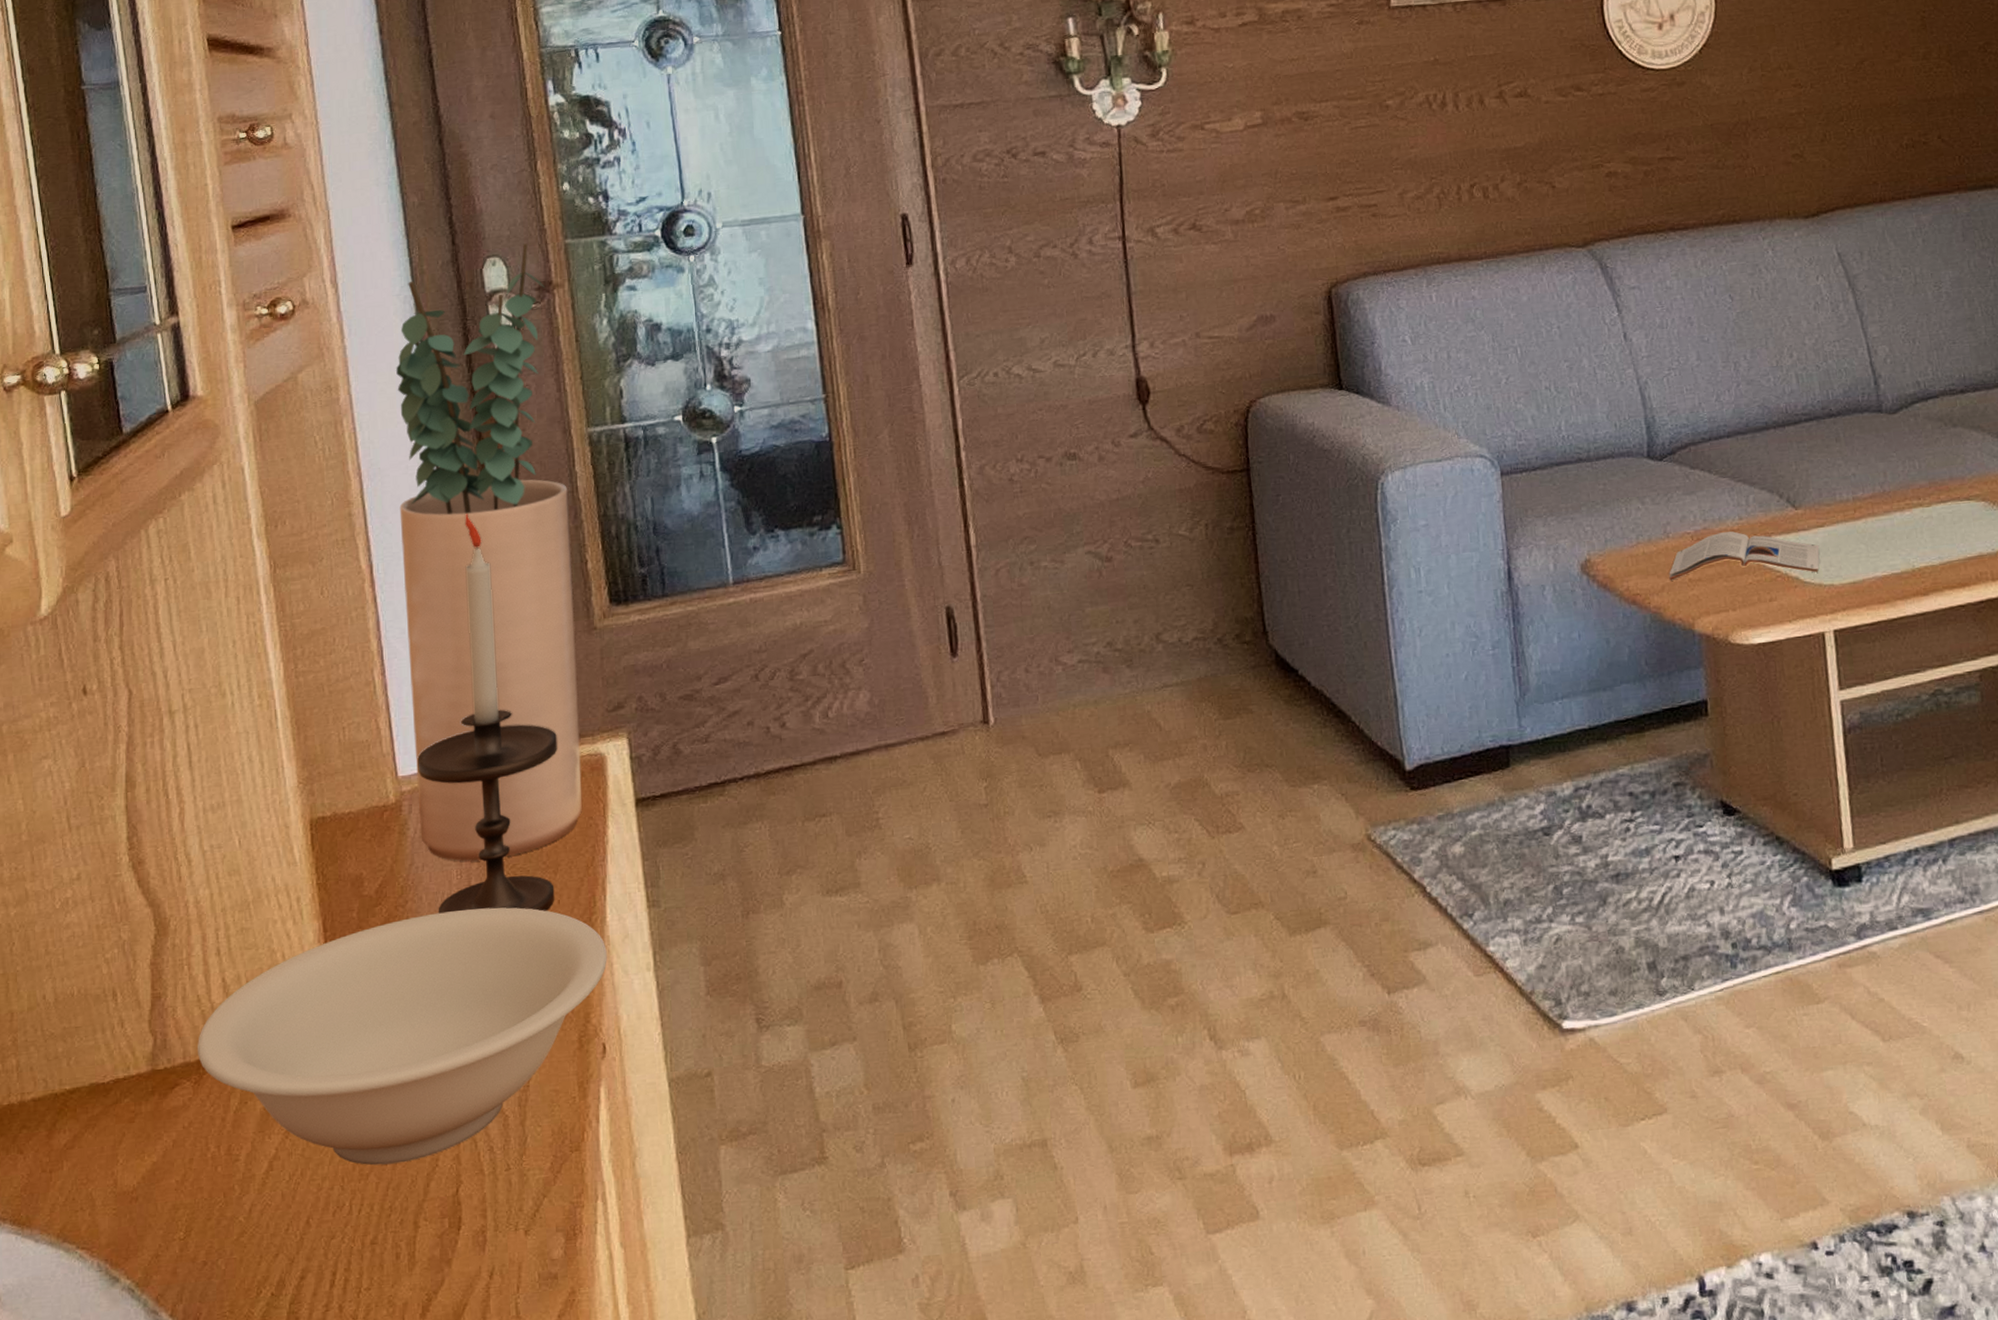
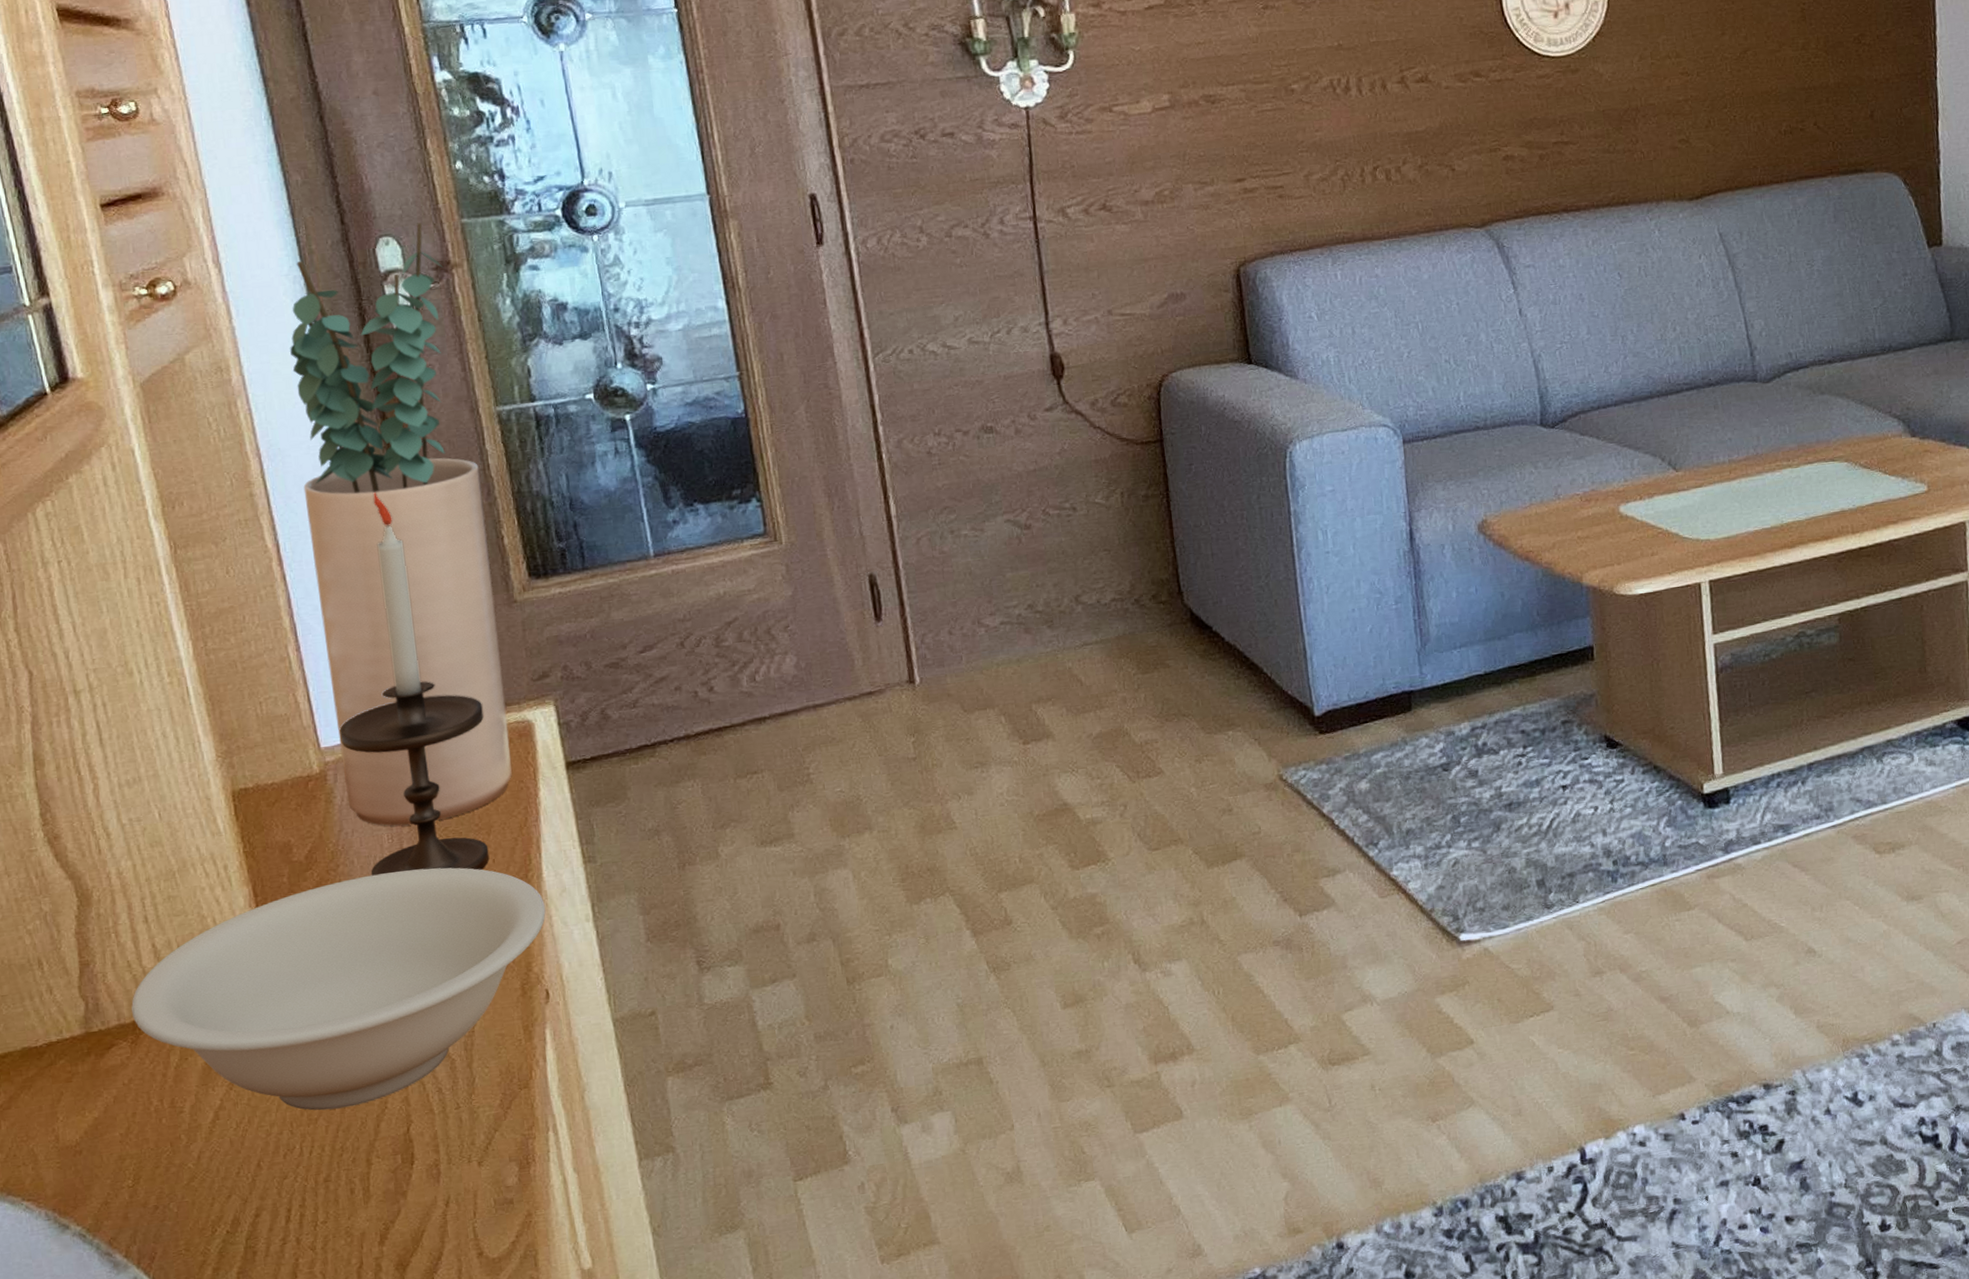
magazine: present [1669,531,1820,581] -> none [1559,492,1698,539]

